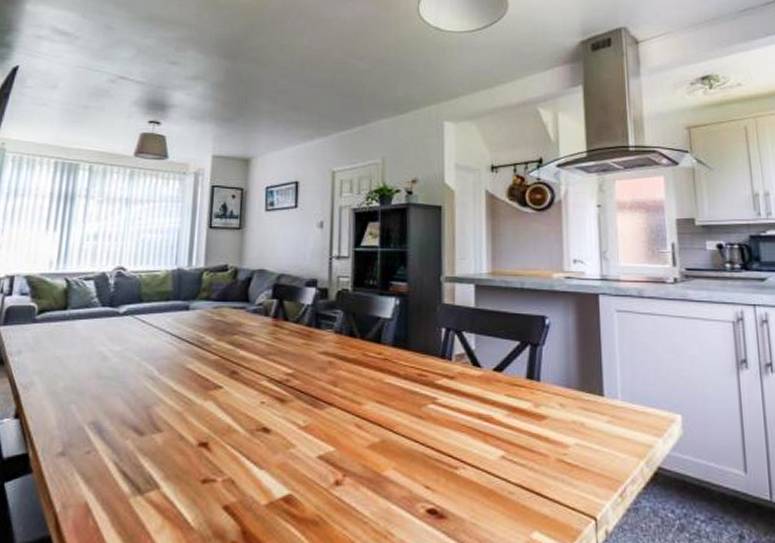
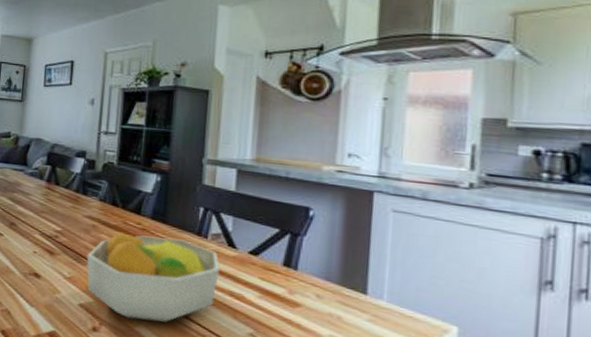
fruit bowl: none [324,365,466,463] -> present [86,232,220,322]

